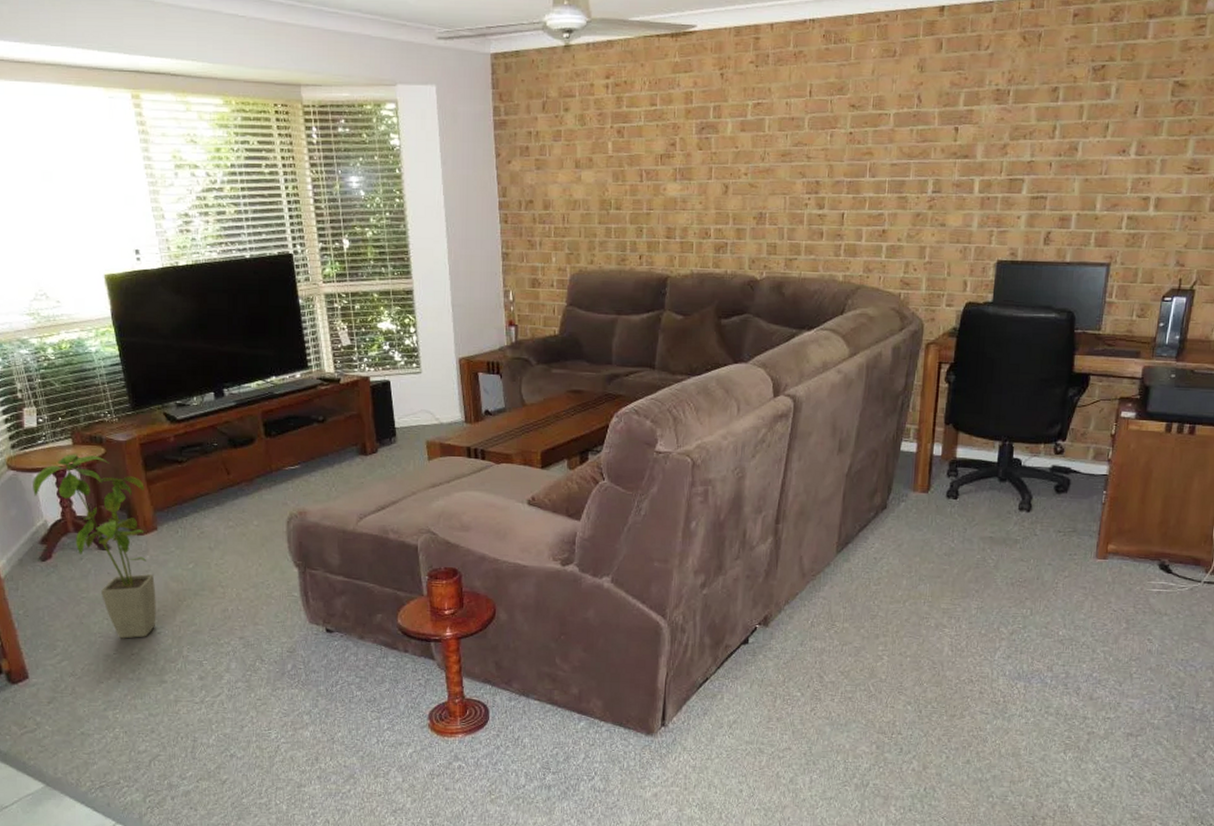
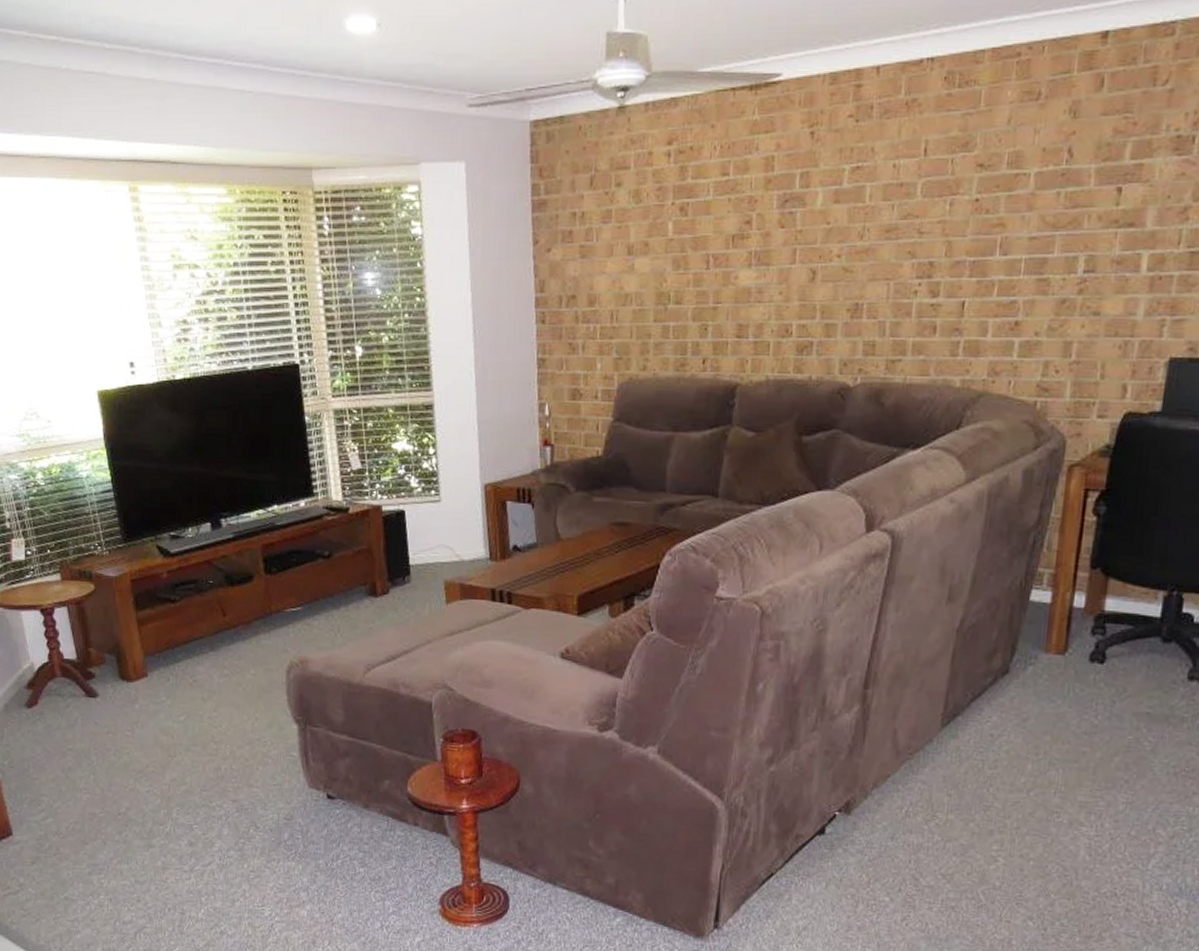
house plant: present [33,454,156,639] -> none [20,590,145,797]

